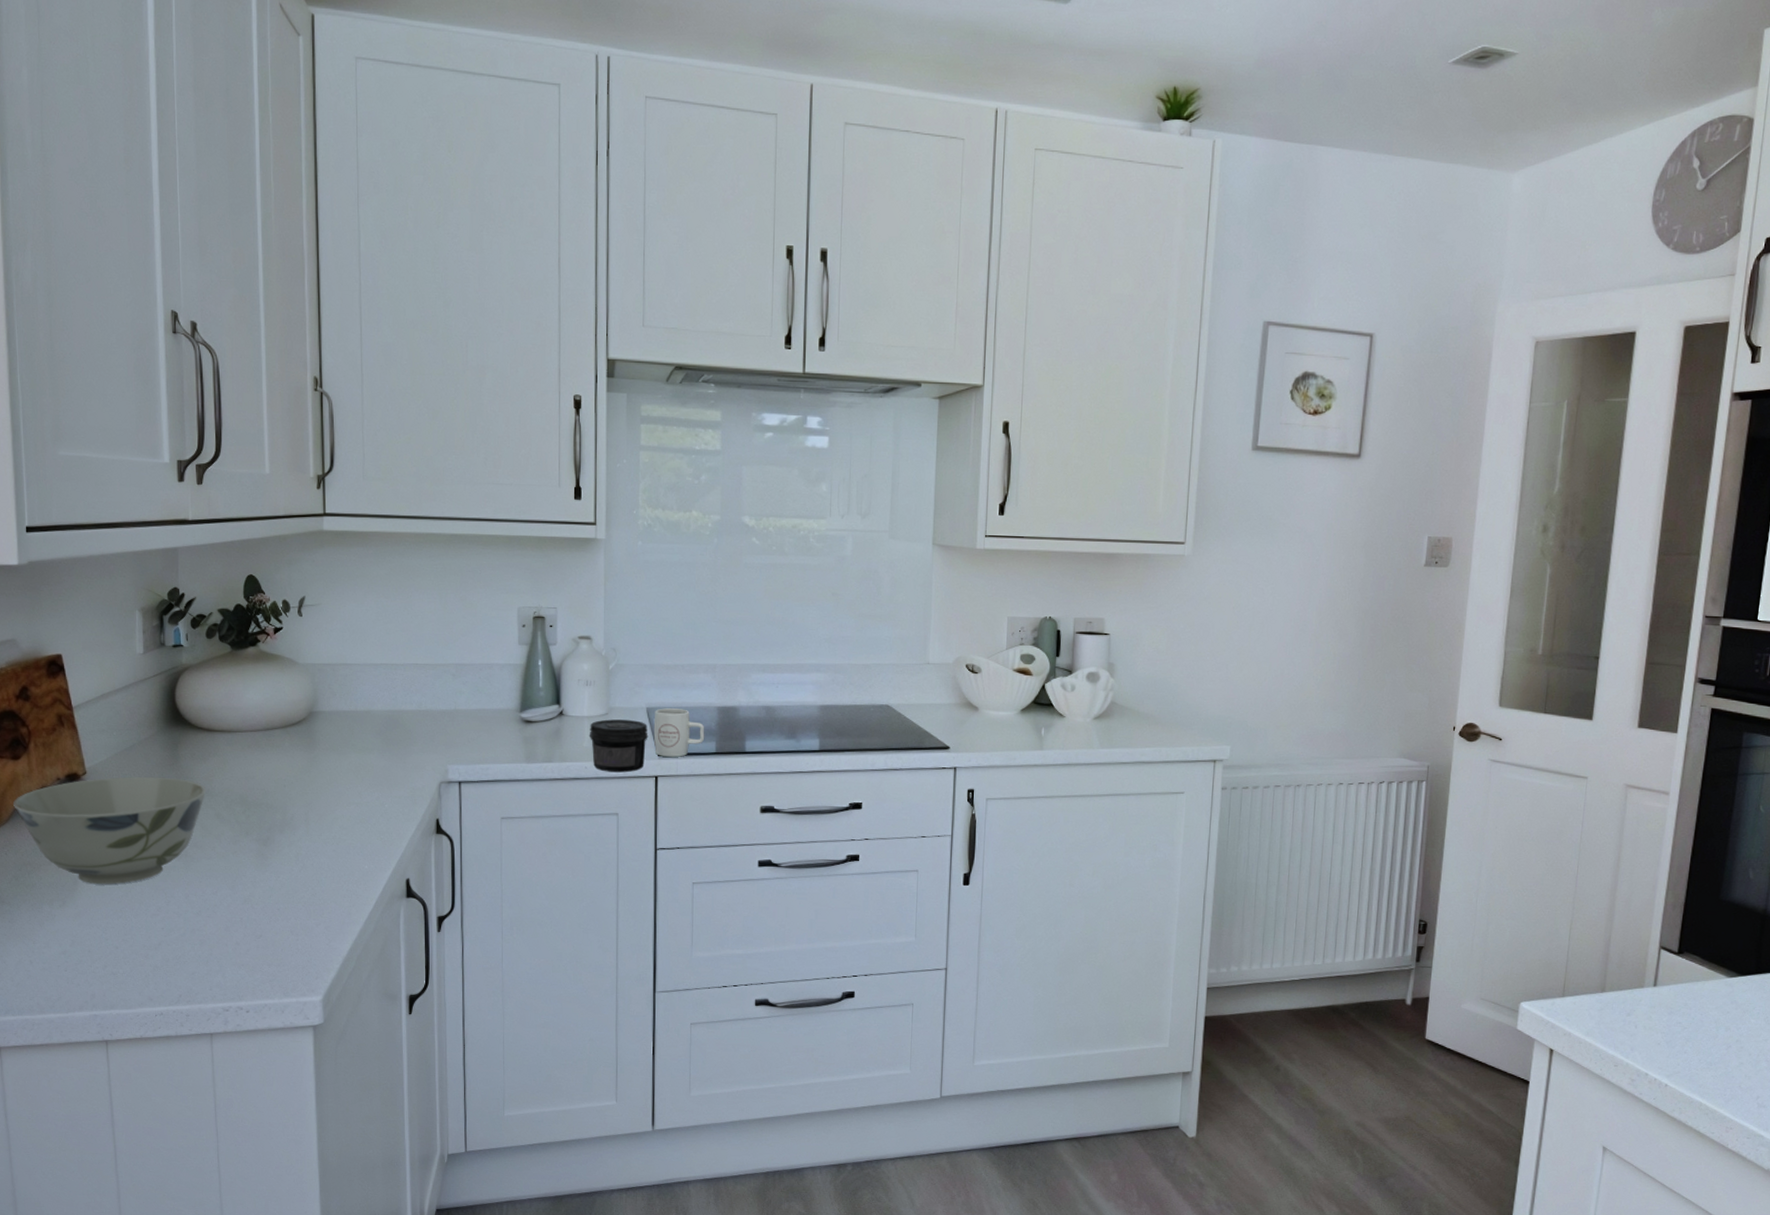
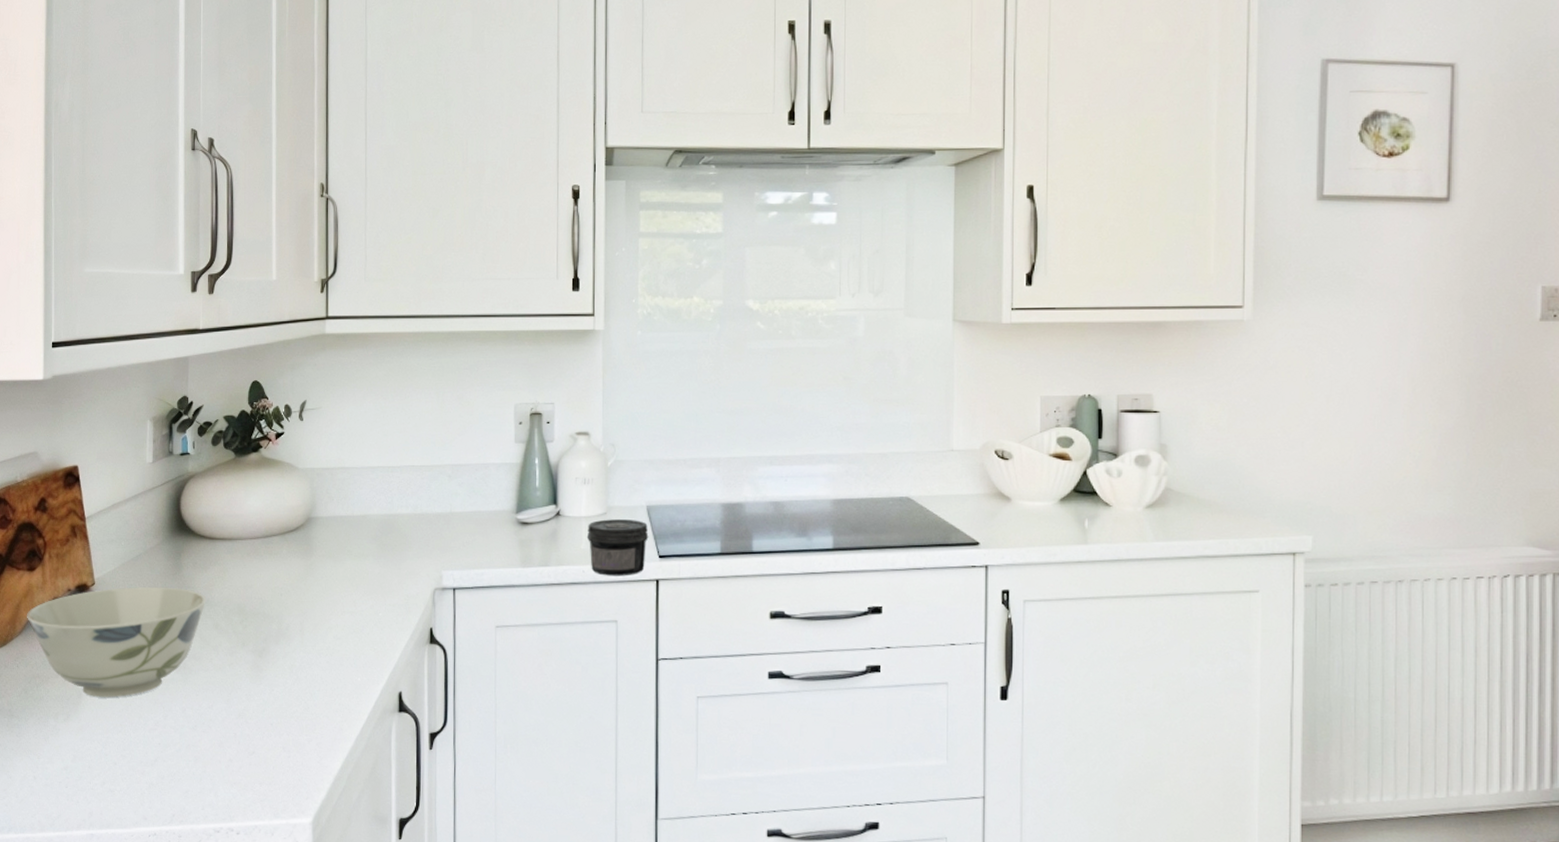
mug: present [653,708,705,758] -> none [654,506,709,560]

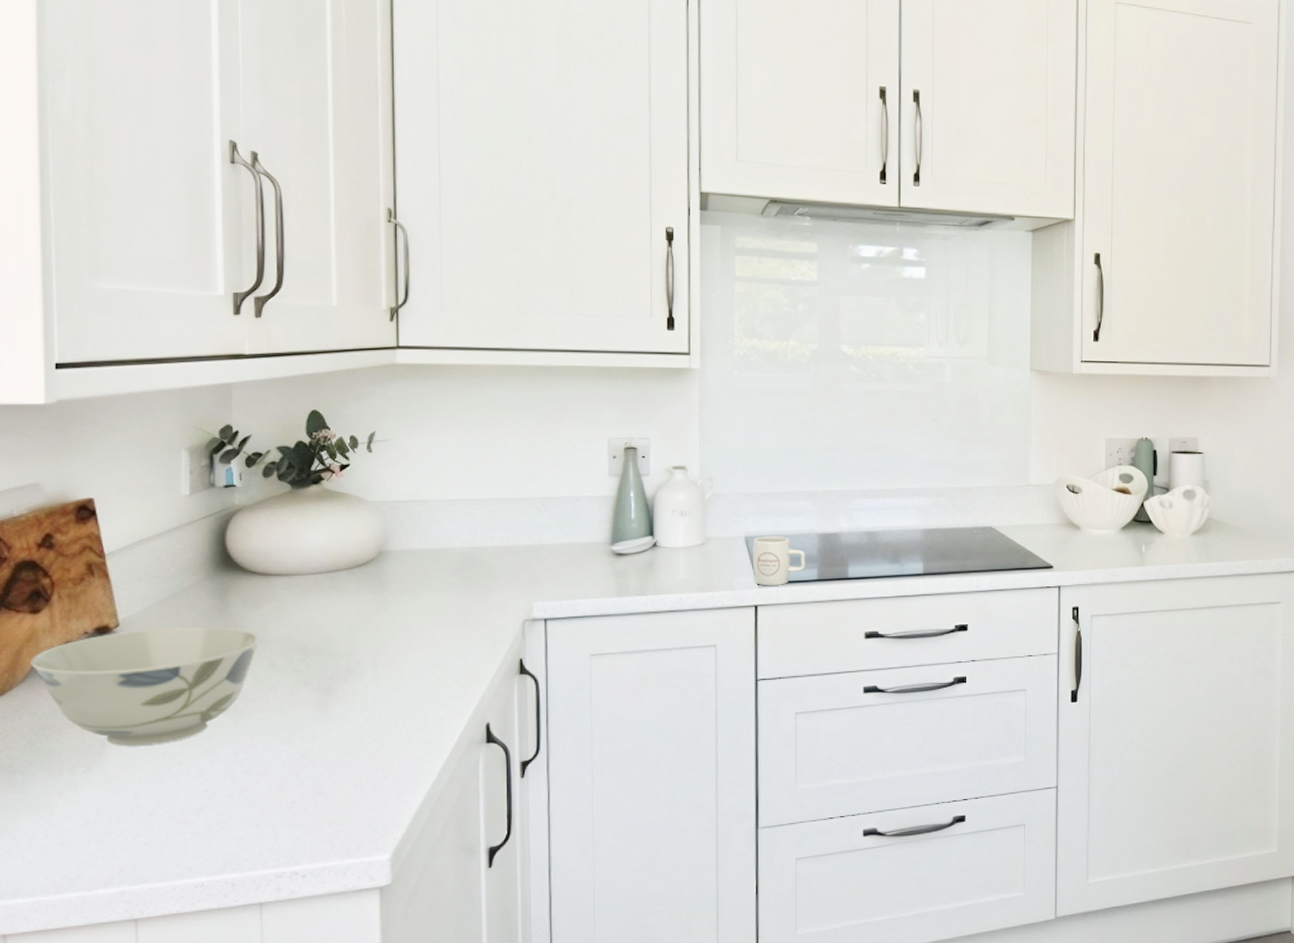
jar: present [586,519,649,577] -> none [684,549,747,603]
mug: none [654,506,709,560] -> present [752,536,806,586]

